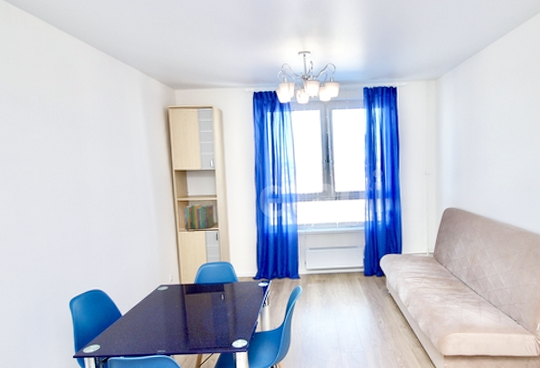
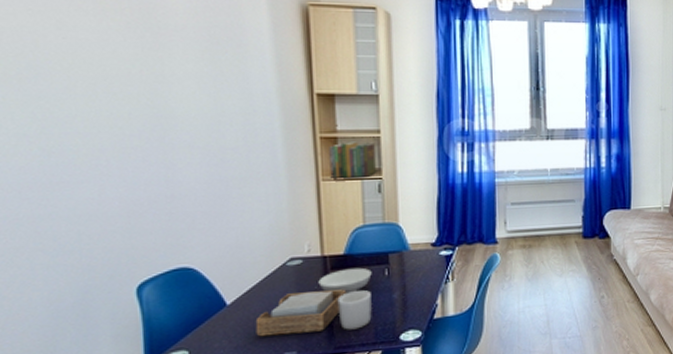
napkin holder: none [139,308,197,339] -> present [255,289,347,337]
bowl: none [178,293,213,312] -> present [318,267,372,295]
mug: none [191,309,214,337] -> present [337,289,372,330]

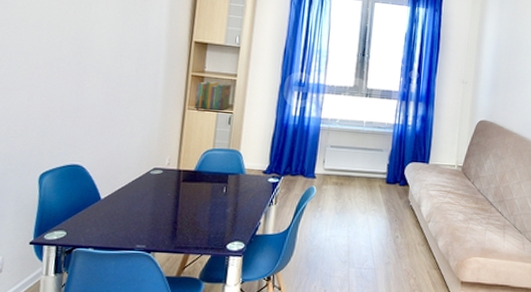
napkin holder: present [255,289,347,337] -> none [118,197,192,232]
bowl: present [318,267,372,295] -> none [171,182,213,204]
mug: present [337,289,372,330] -> none [182,201,210,234]

